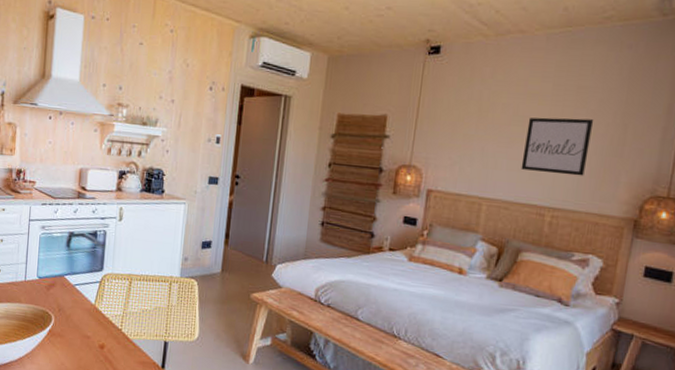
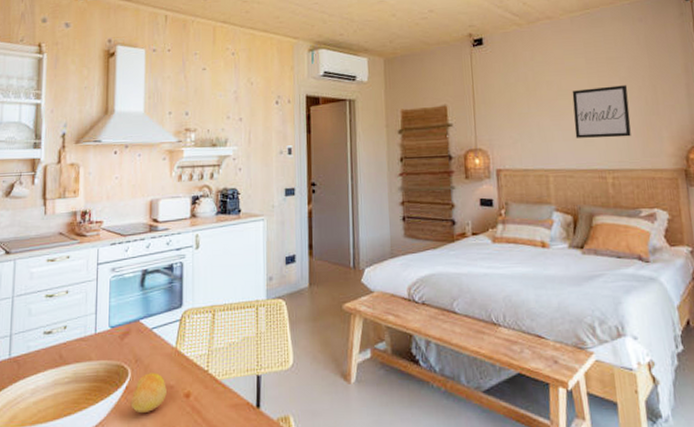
fruit: none [52,322,85,355] -> present [130,373,168,414]

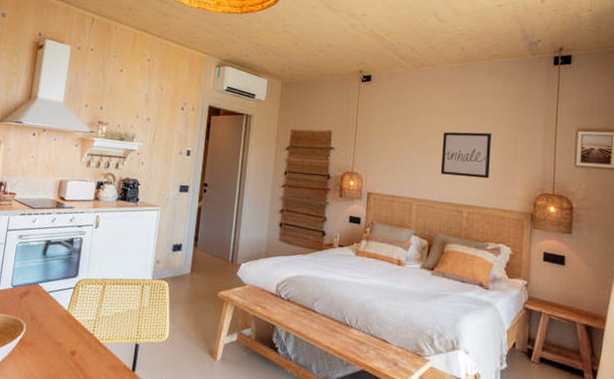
fruit: present [130,373,168,414] -> none [22,330,56,364]

